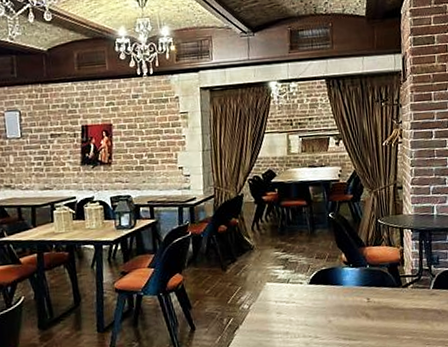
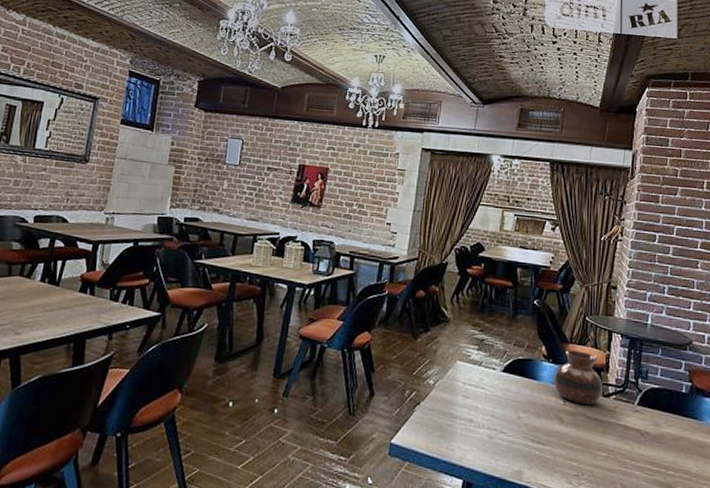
vase: none [355,251,402,298] -> present [553,350,604,405]

